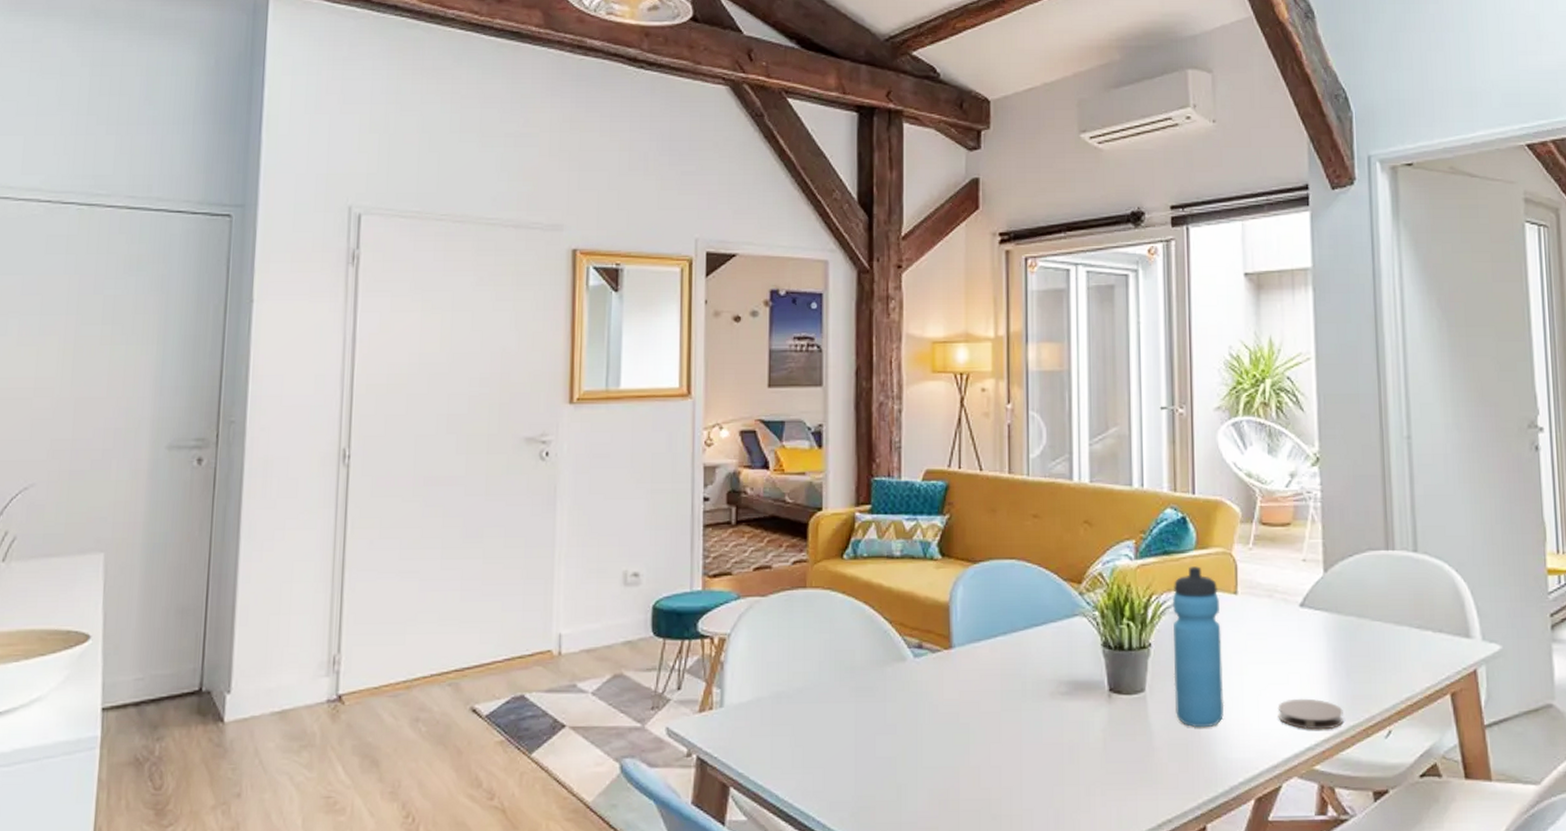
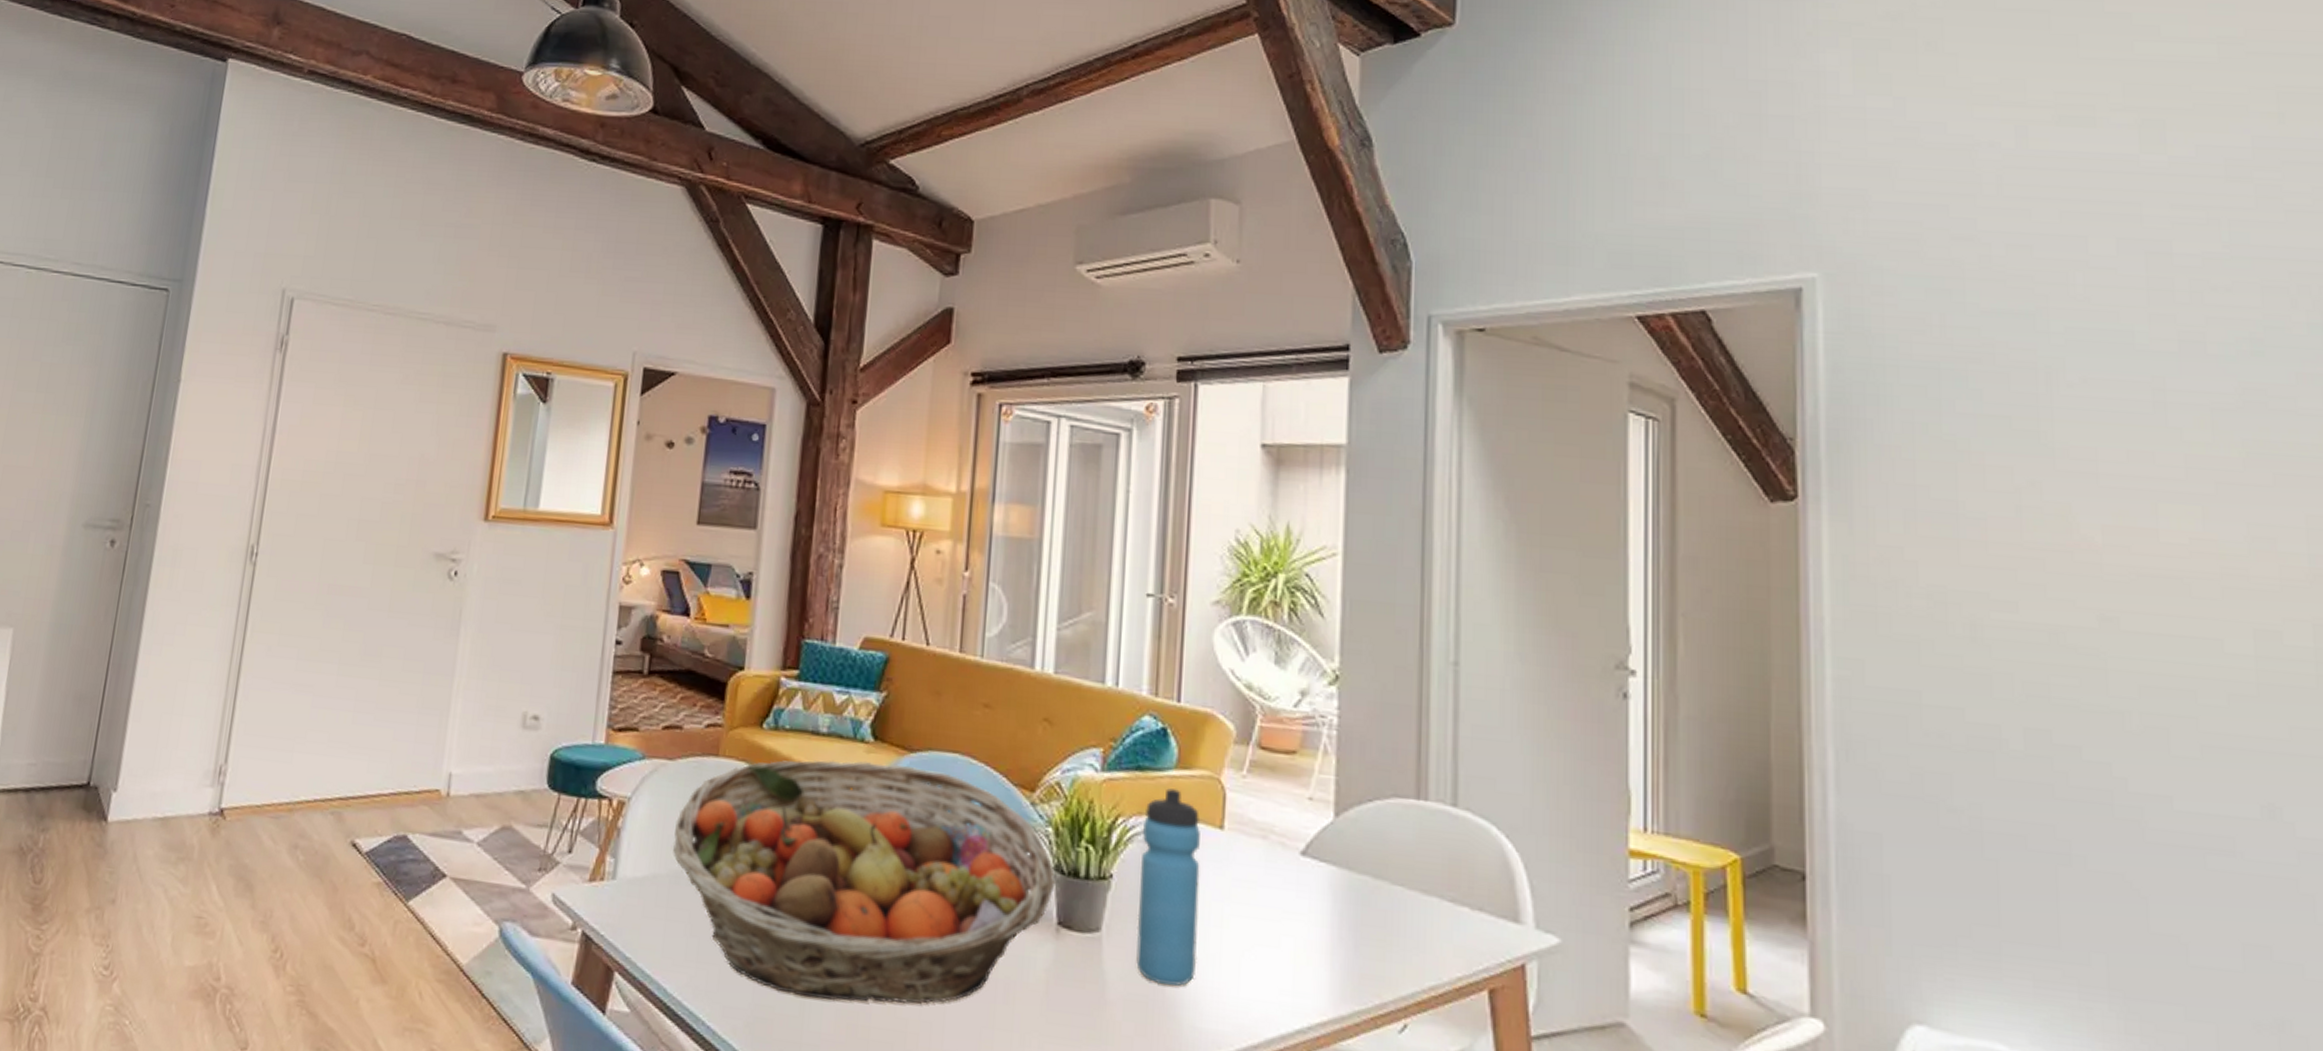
fruit basket: none [773,575,1105,784] -> present [673,760,1056,1005]
coaster: present [1277,698,1344,730] -> none [1263,966,1347,1012]

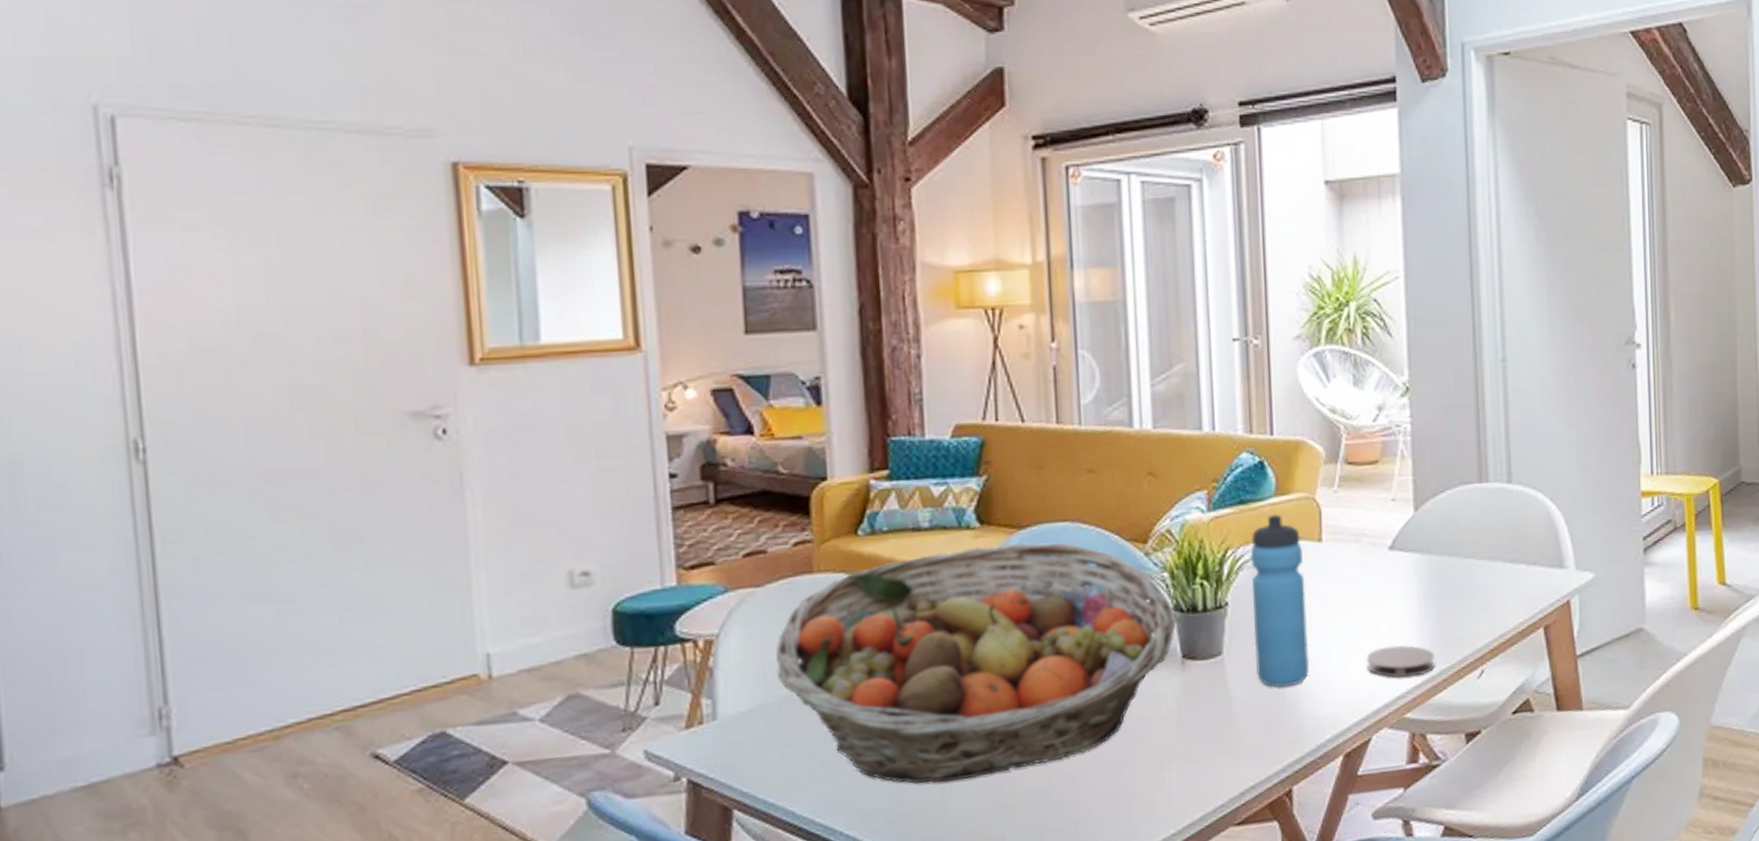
coaster: none [1263,966,1347,1012] -> present [1366,645,1435,678]

